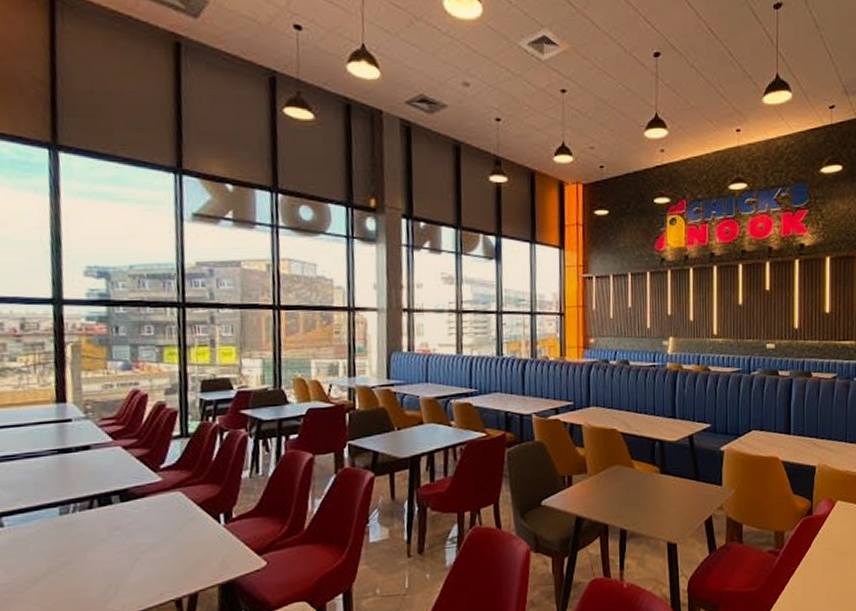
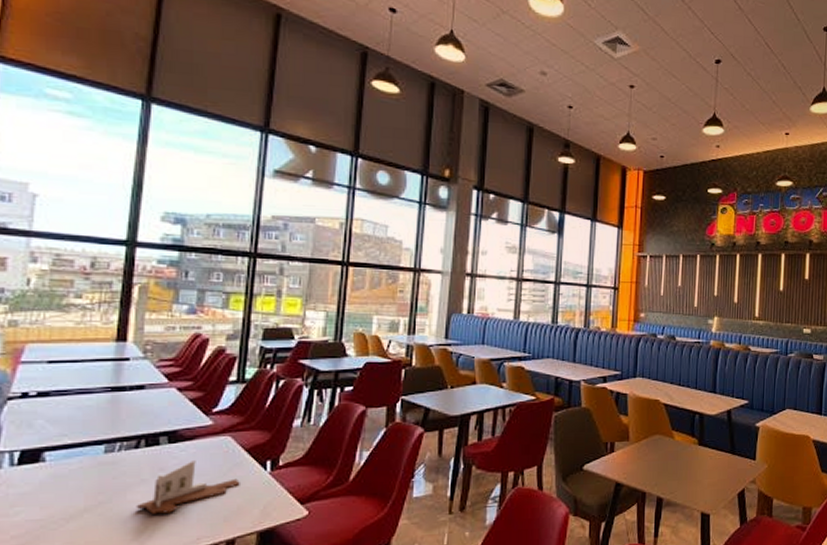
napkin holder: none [97,518,196,572] -> present [136,461,240,514]

